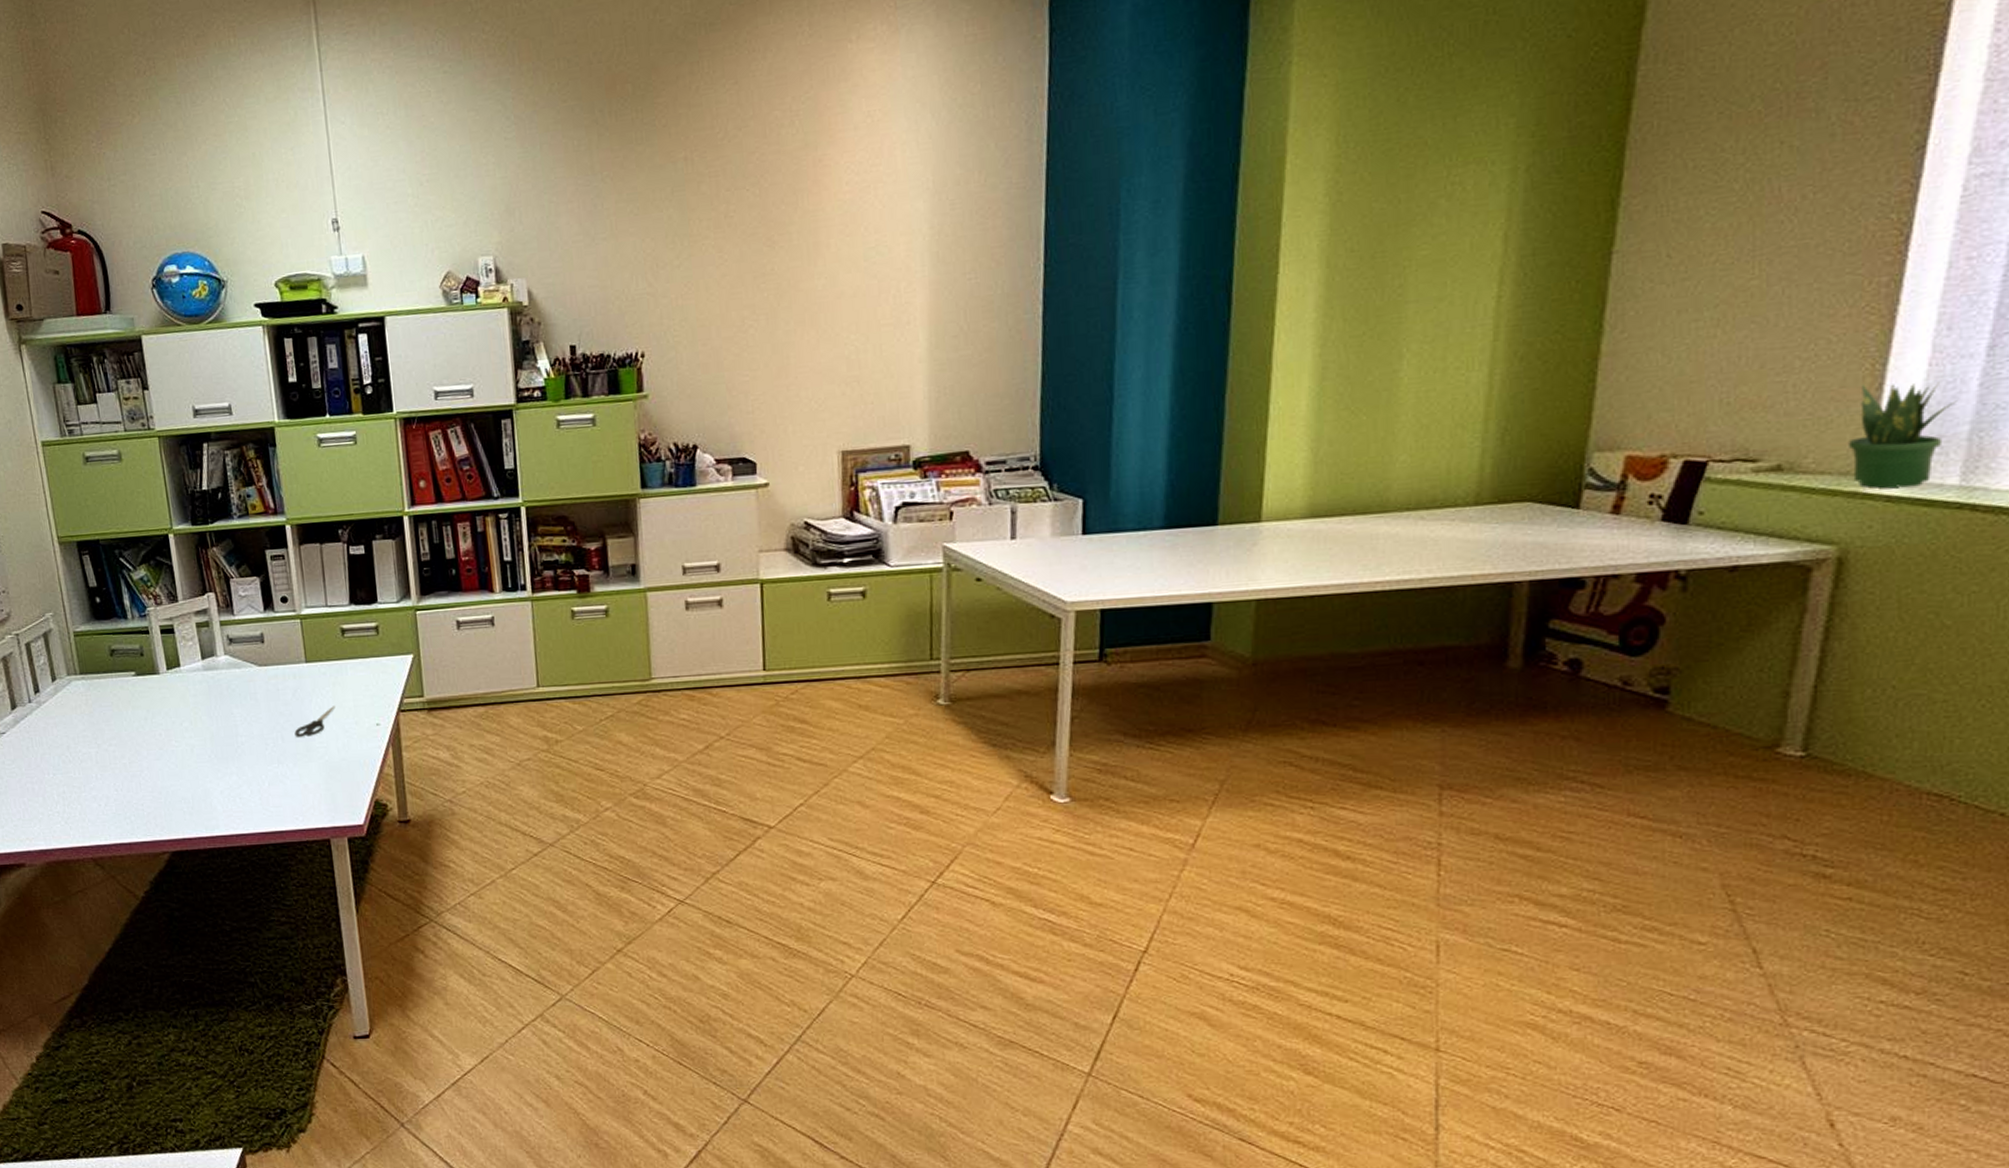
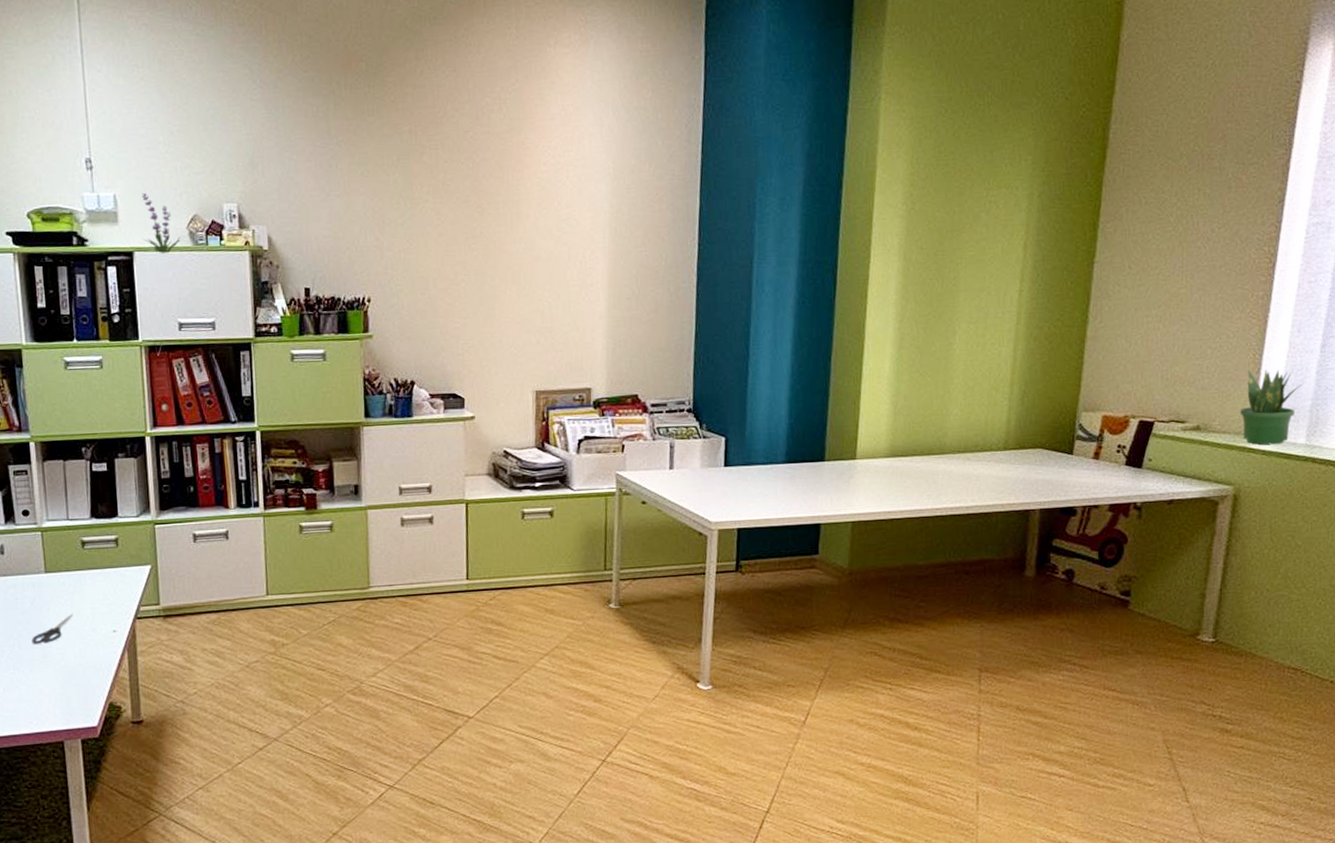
plant: none [391,252,436,317] -> present [142,193,183,254]

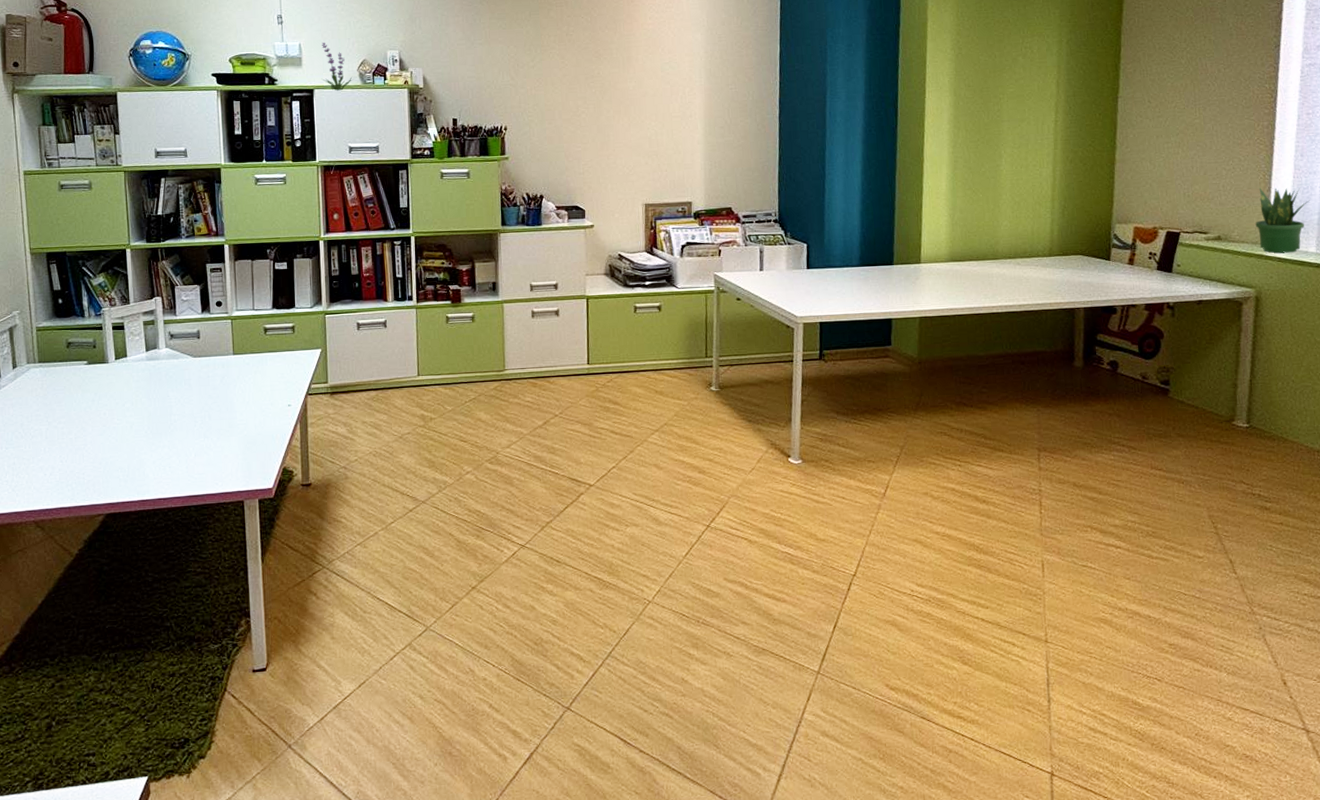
scissors: present [31,614,73,645] -> none [220,390,255,417]

